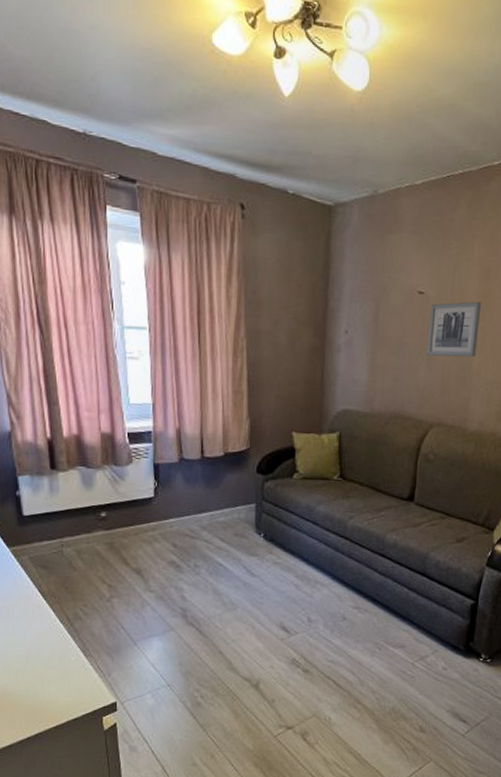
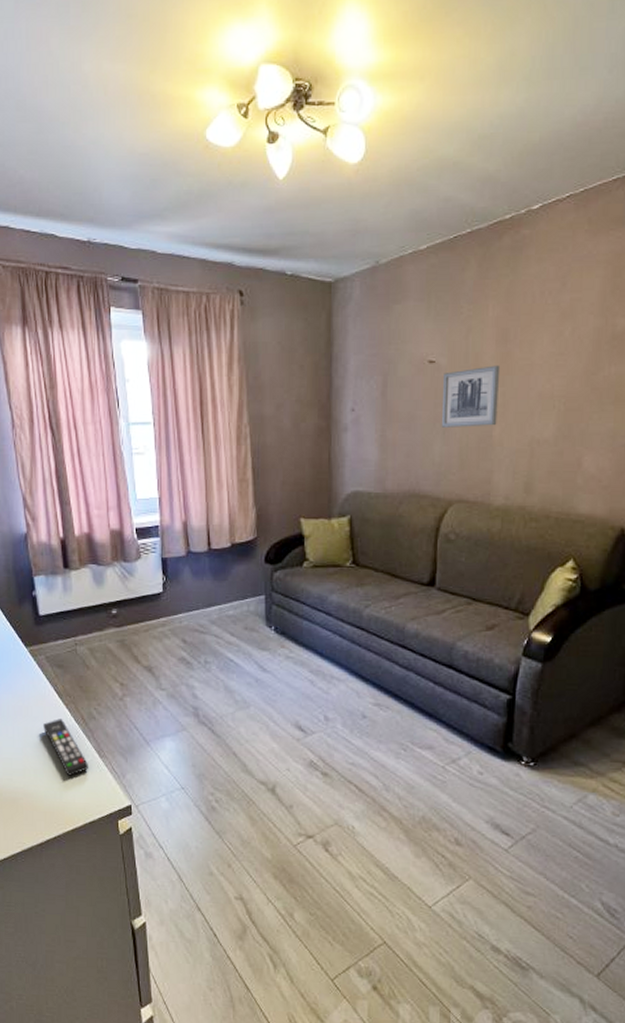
remote control: none [26,619,74,676] -> present [43,719,89,777]

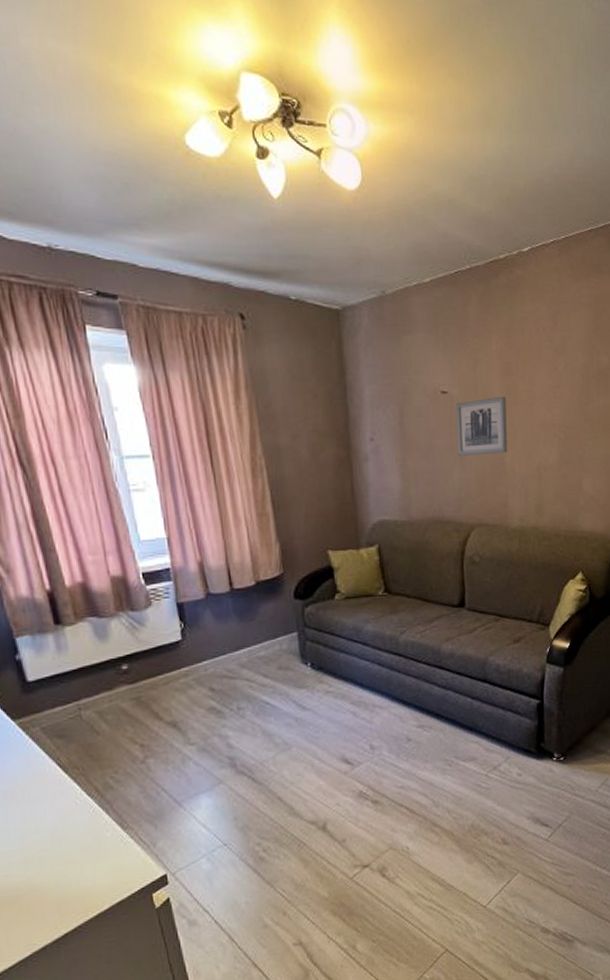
remote control: present [43,719,89,777] -> none [46,795,111,859]

